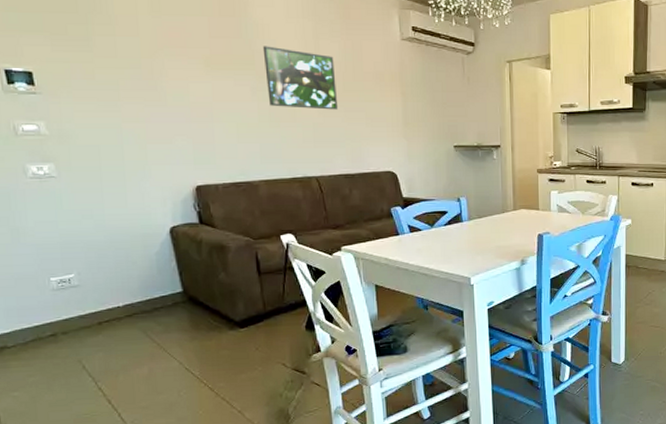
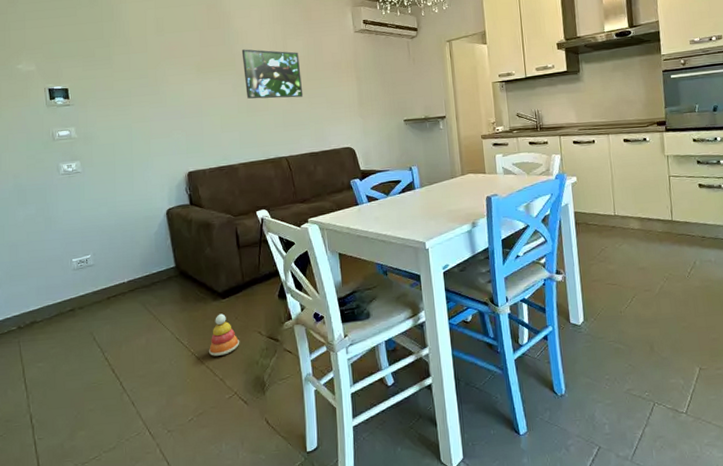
stacking toy: none [224,344,261,388] -> present [208,313,240,356]

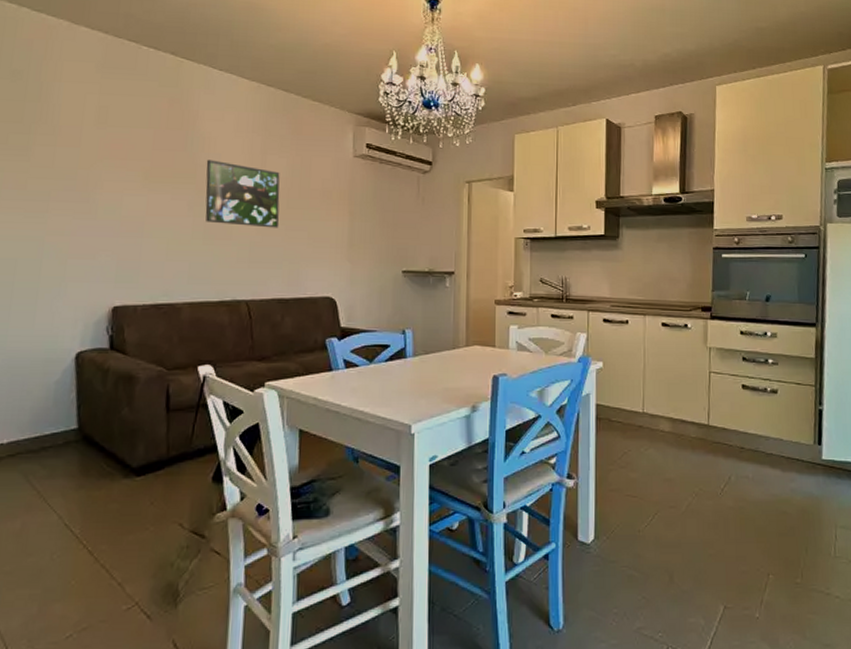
stacking toy: present [208,313,240,356] -> none [106,496,153,552]

